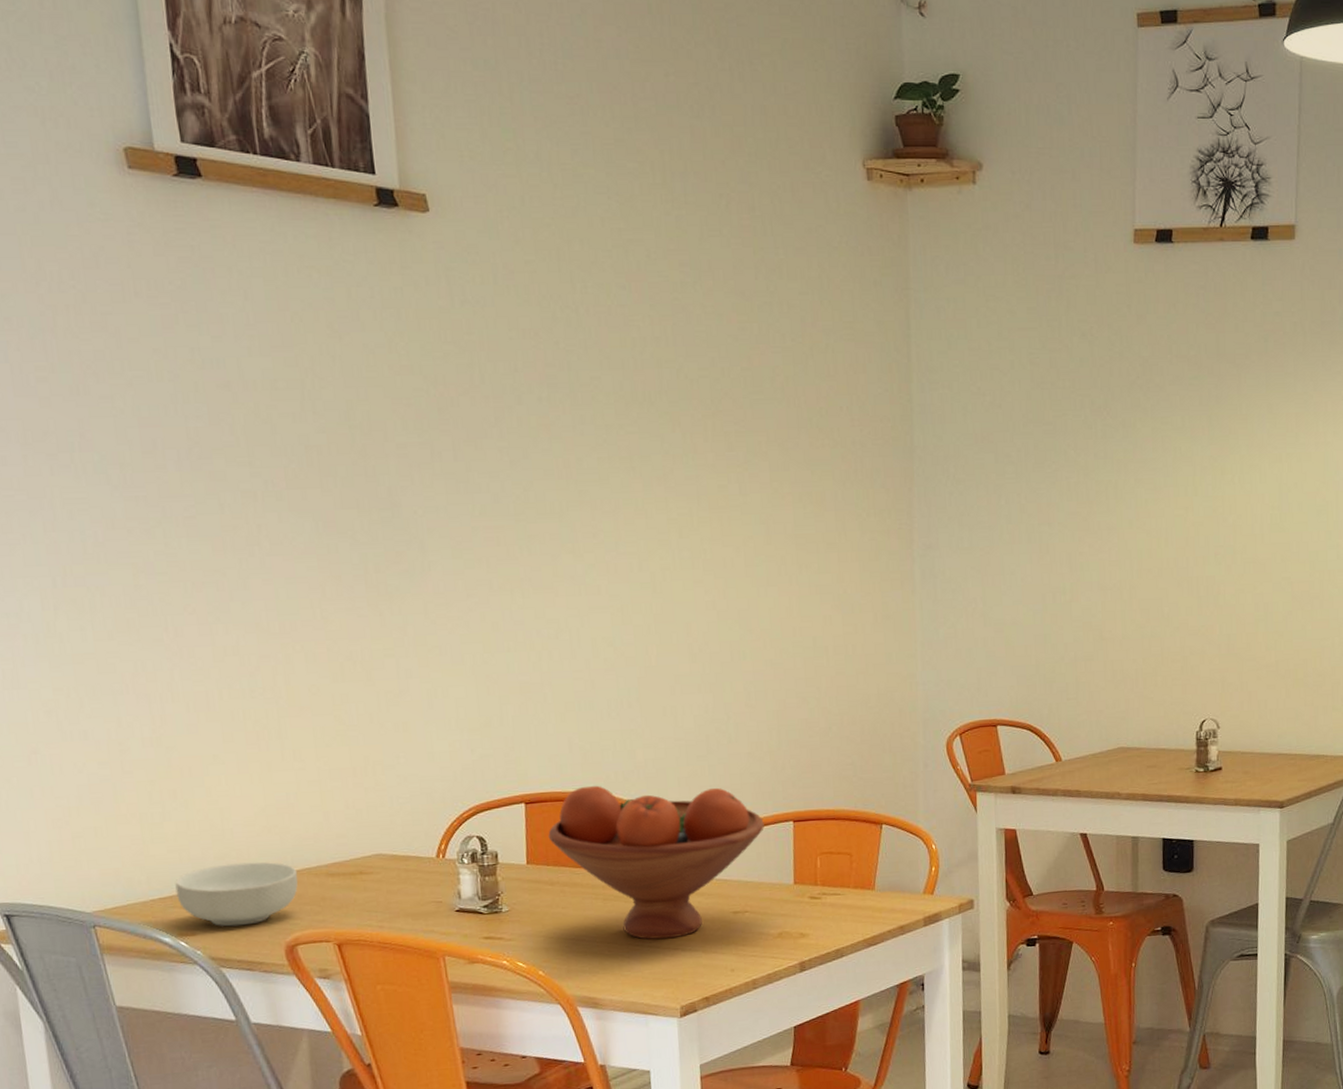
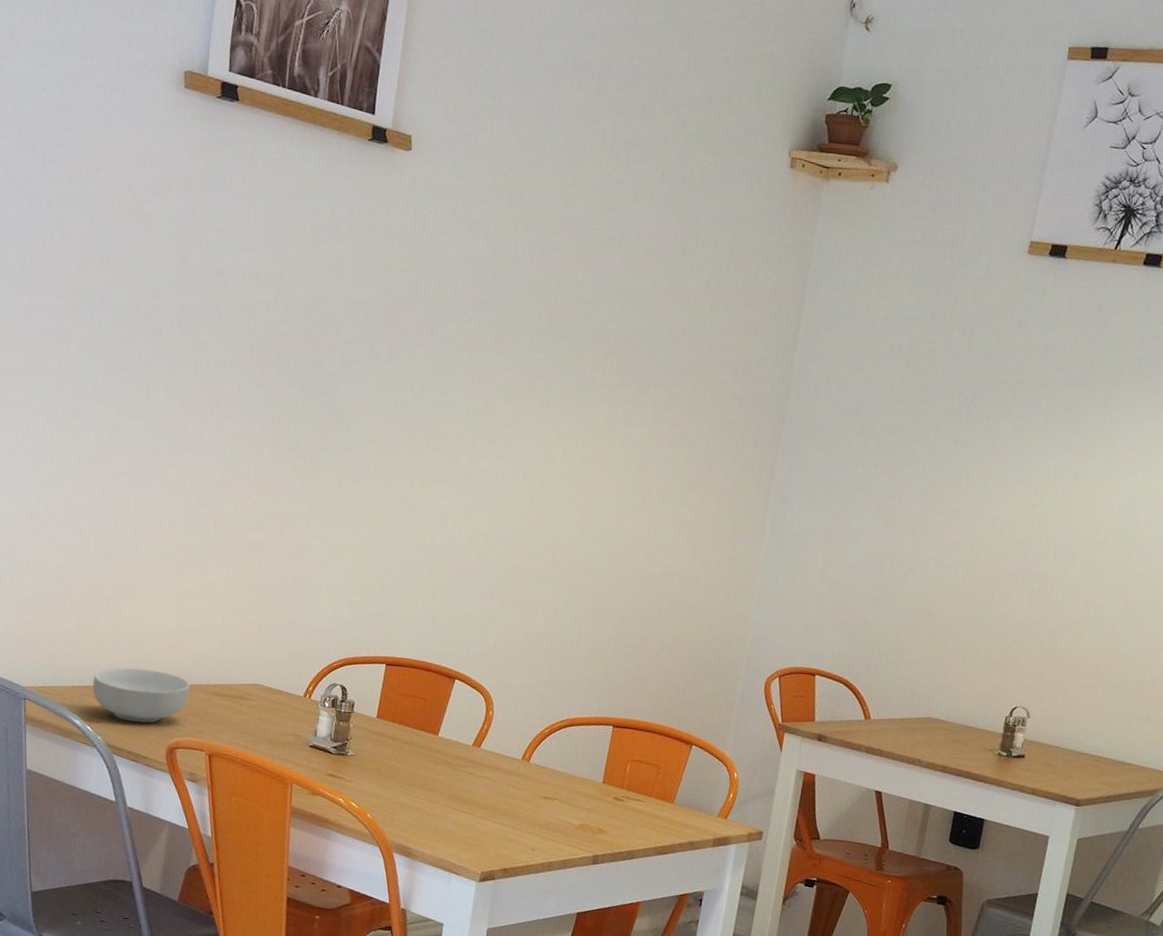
fruit bowl: present [548,785,764,940] -> none [399,659,587,810]

